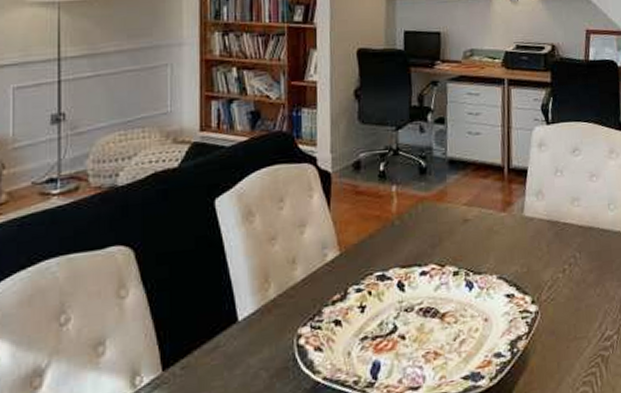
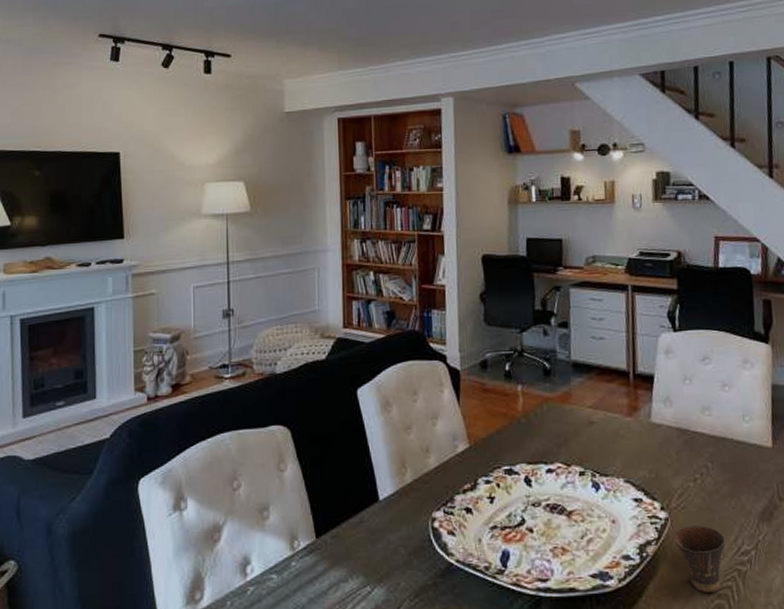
cup: none [542,315,591,382] -> present [673,524,726,594]

